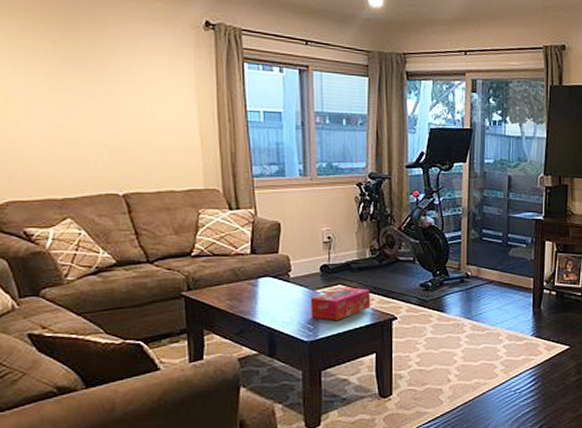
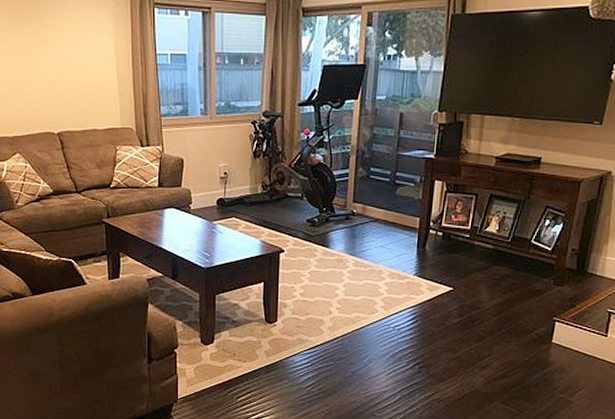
tissue box: present [310,287,371,321] -> none [208,220,261,250]

